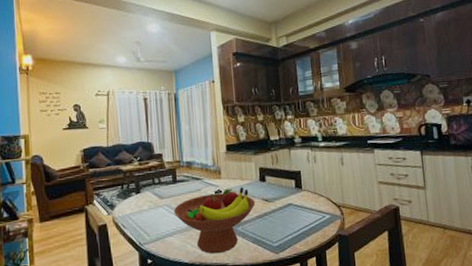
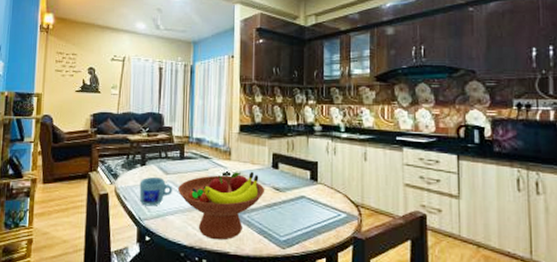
mug: none [136,202,170,231] -> present [139,176,173,206]

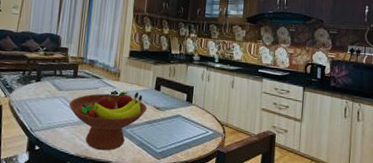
mug: present [139,176,173,206] -> none [32,92,65,119]

